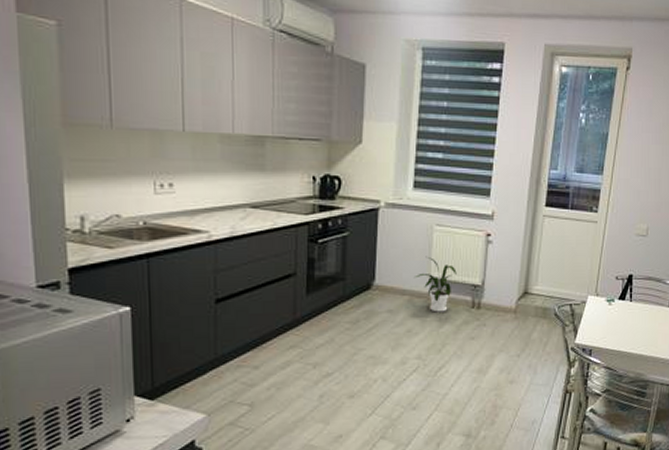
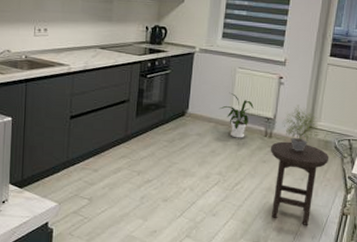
stool: none [479,312,549,409] -> present [270,141,330,225]
potted plant: none [492,266,535,323] -> present [282,104,319,152]

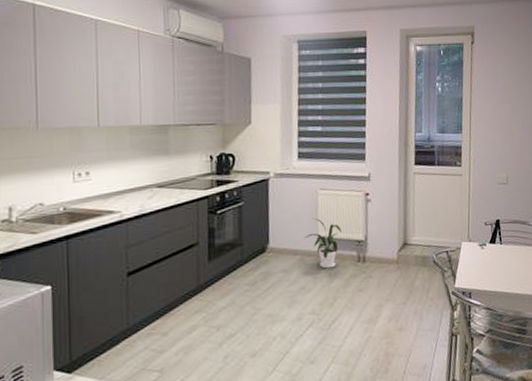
stool: present [270,141,330,225] -> none [365,263,430,355]
potted plant: present [282,104,319,152] -> none [374,221,414,273]

